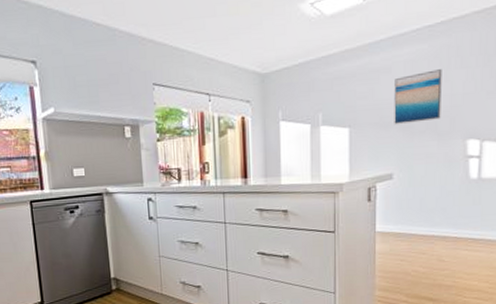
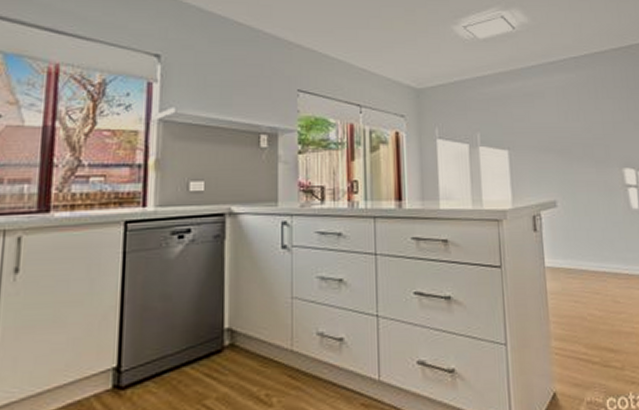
wall art: present [394,69,442,125] -> none [548,98,596,150]

